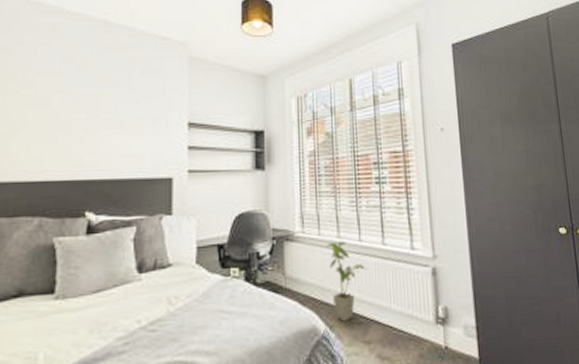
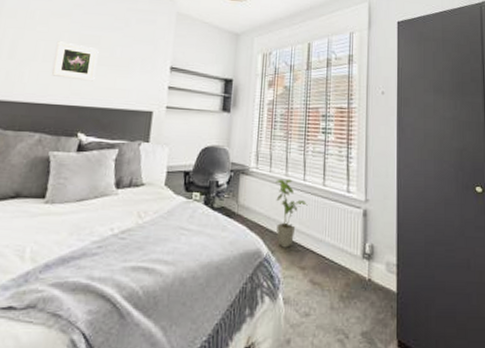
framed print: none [45,105,100,149] -> present [51,41,99,81]

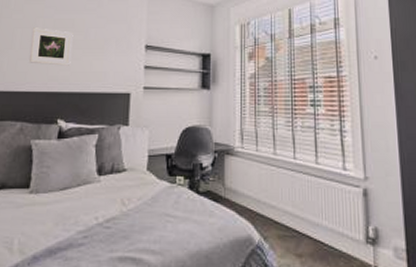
house plant: present [275,179,308,248] -> none [263,158,300,234]

